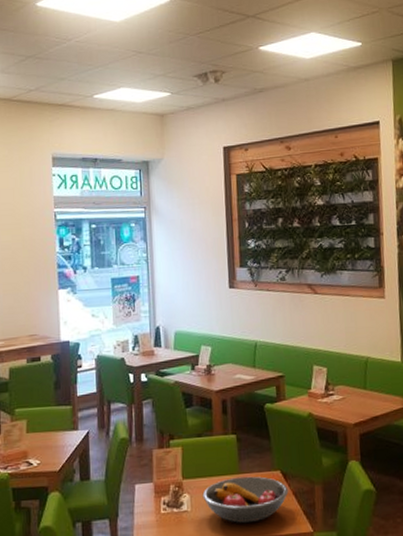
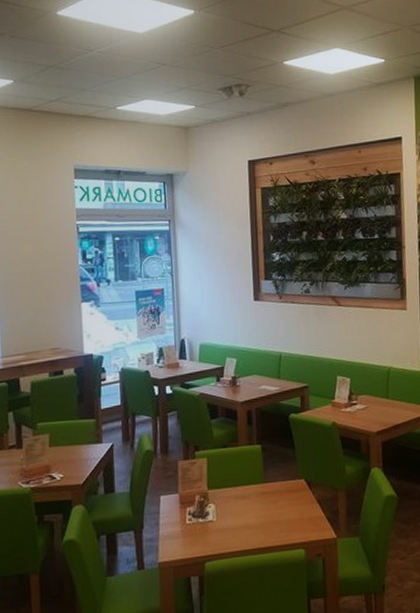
fruit bowl: present [202,476,289,524] -> none [228,485,313,532]

